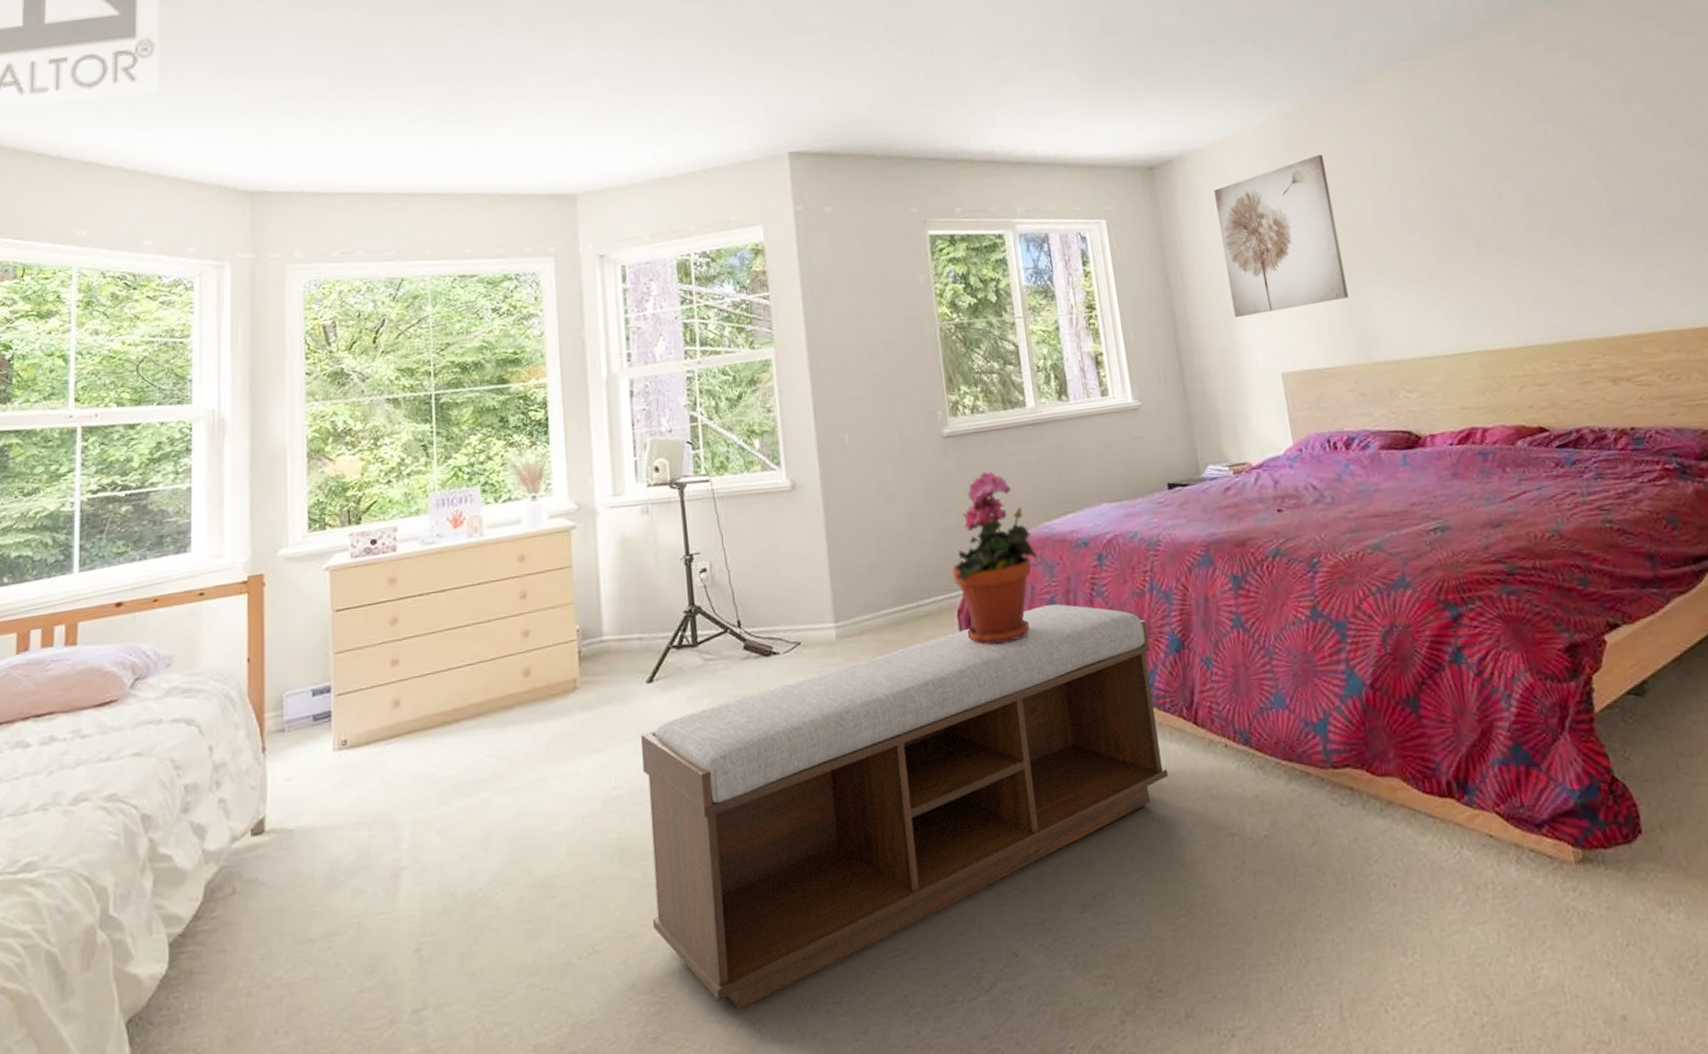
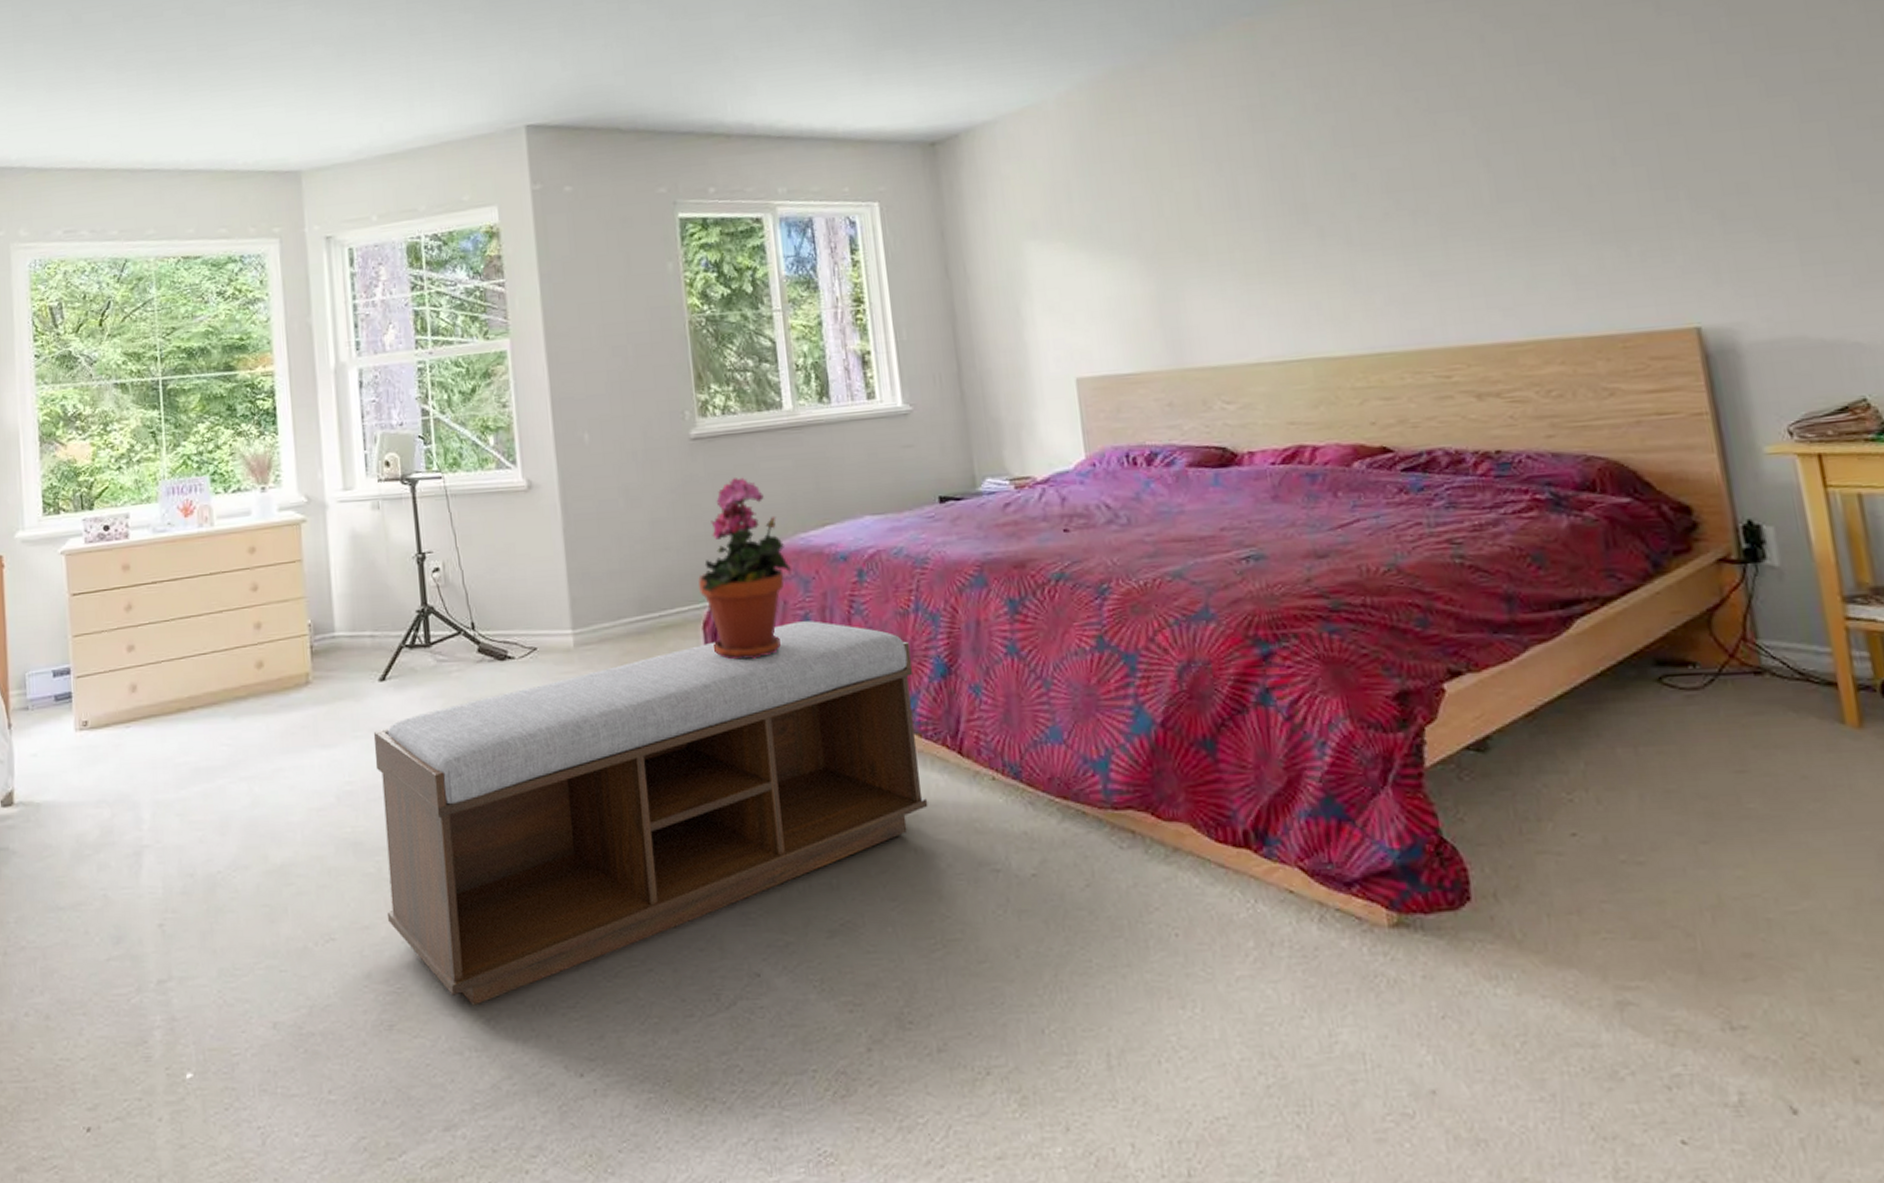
wall art: present [1214,155,1349,318] -> none [1006,128,1160,315]

